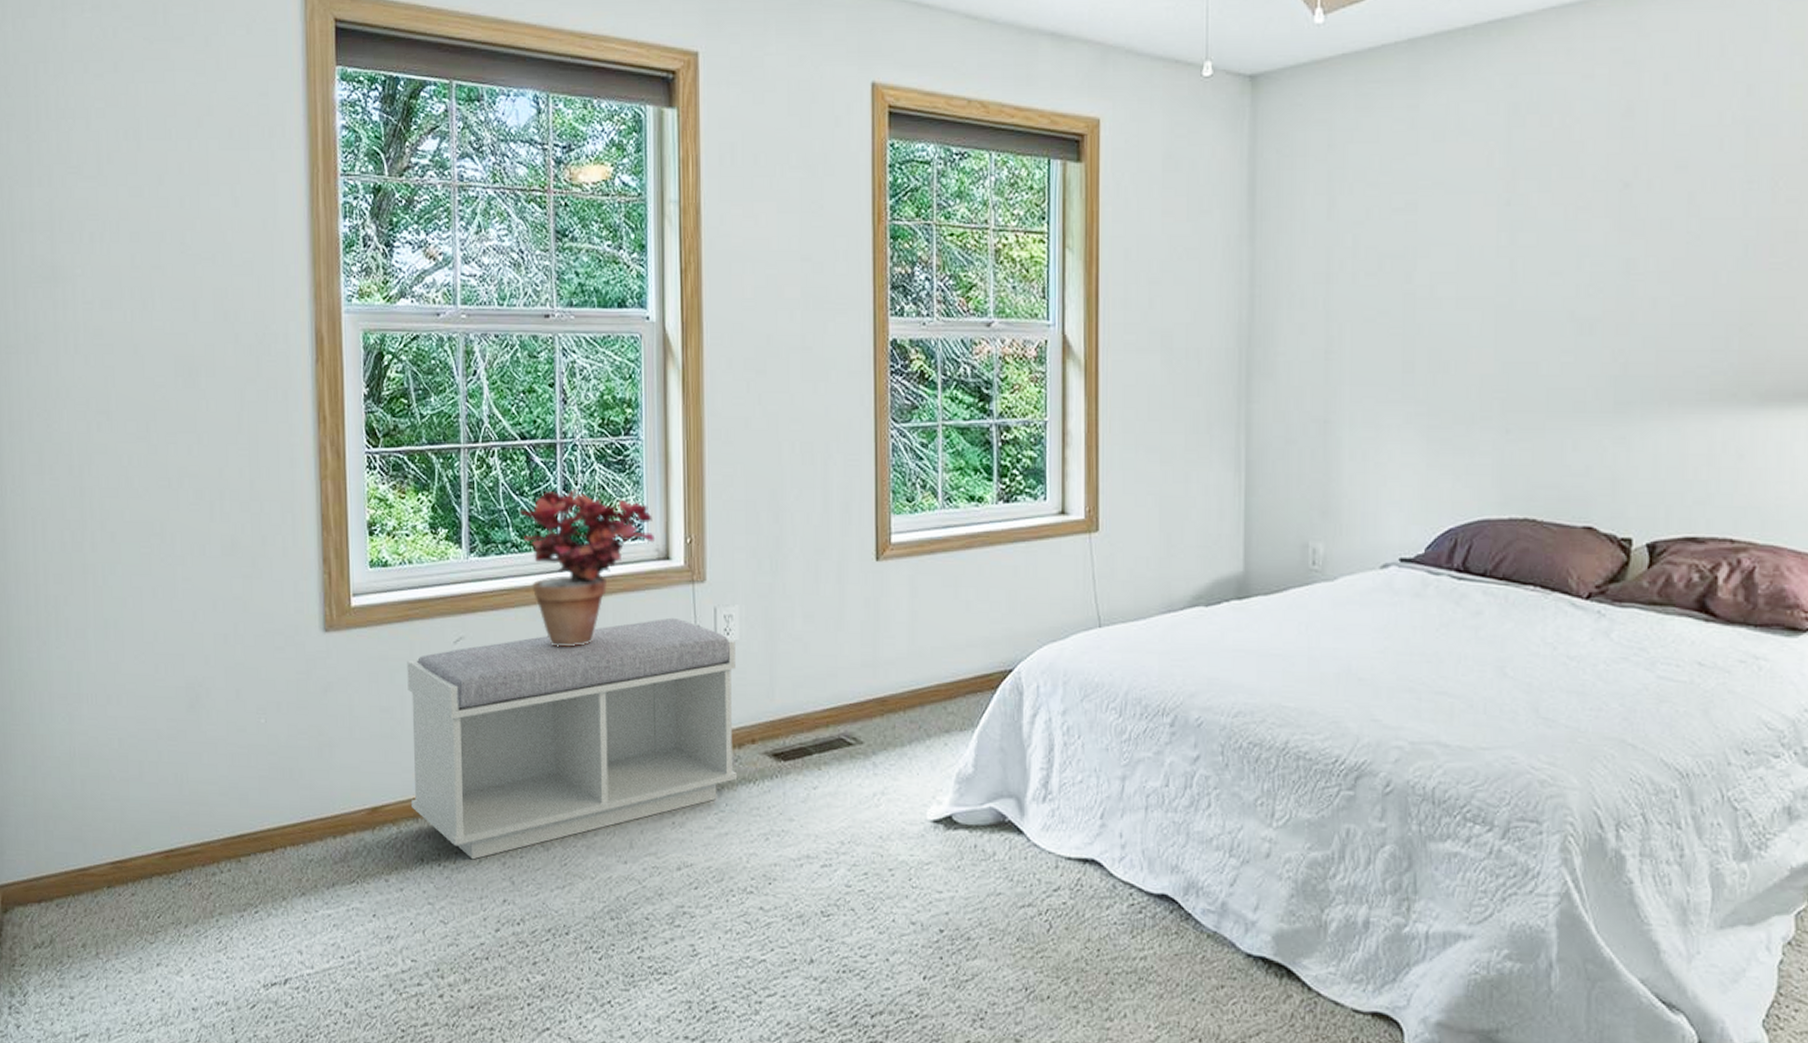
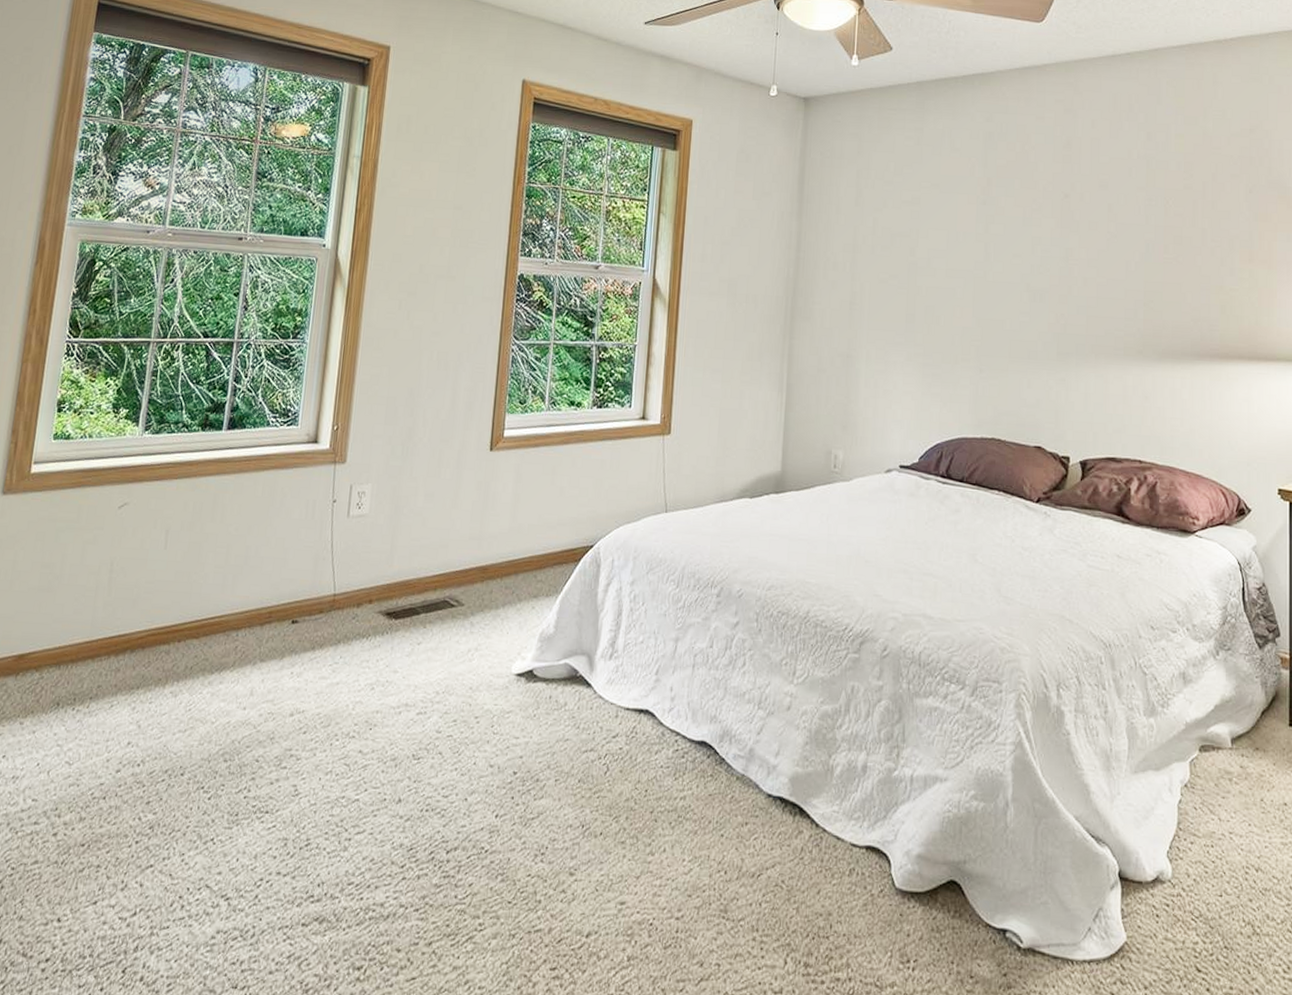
bench: present [407,617,738,860] -> none [55,492,365,705]
potted plant: present [519,488,656,647] -> none [193,380,308,515]

